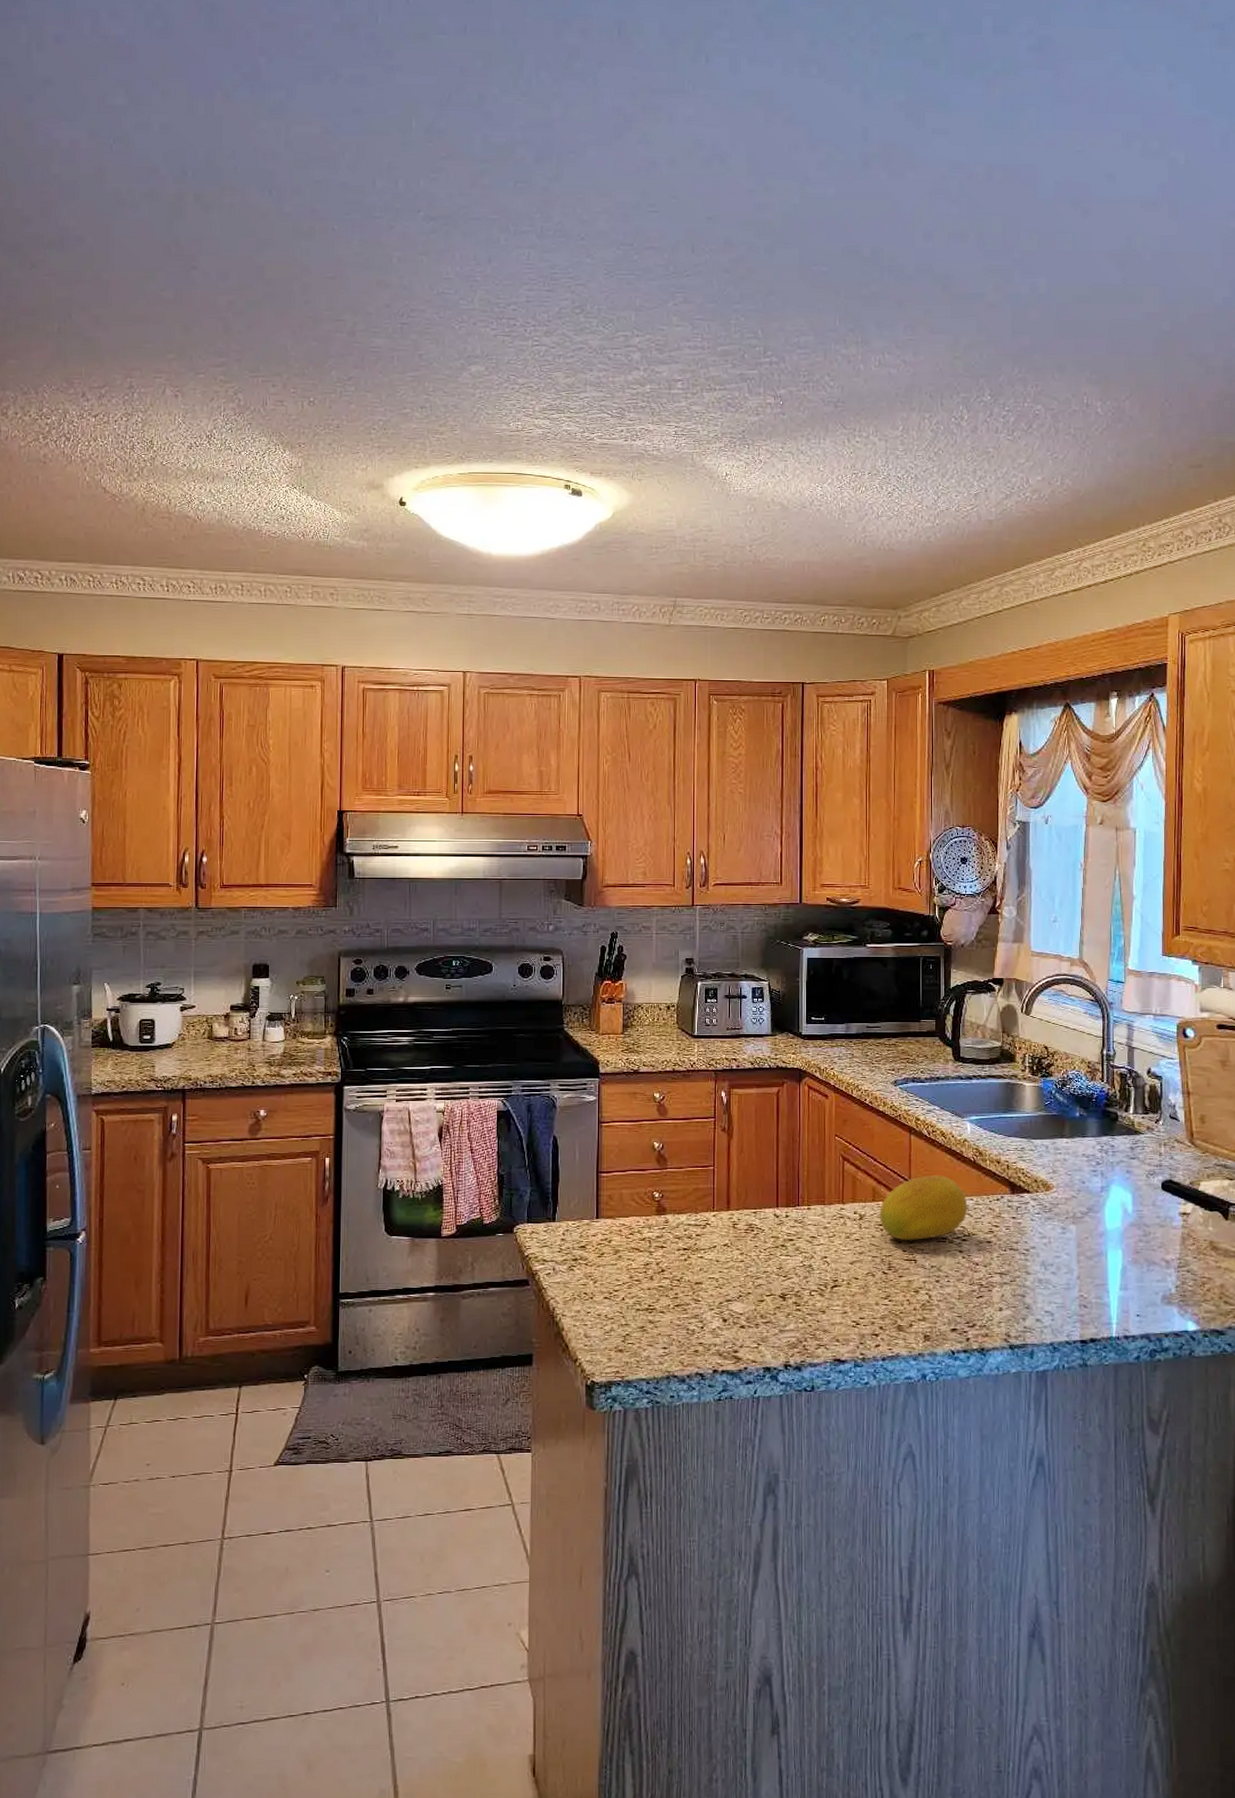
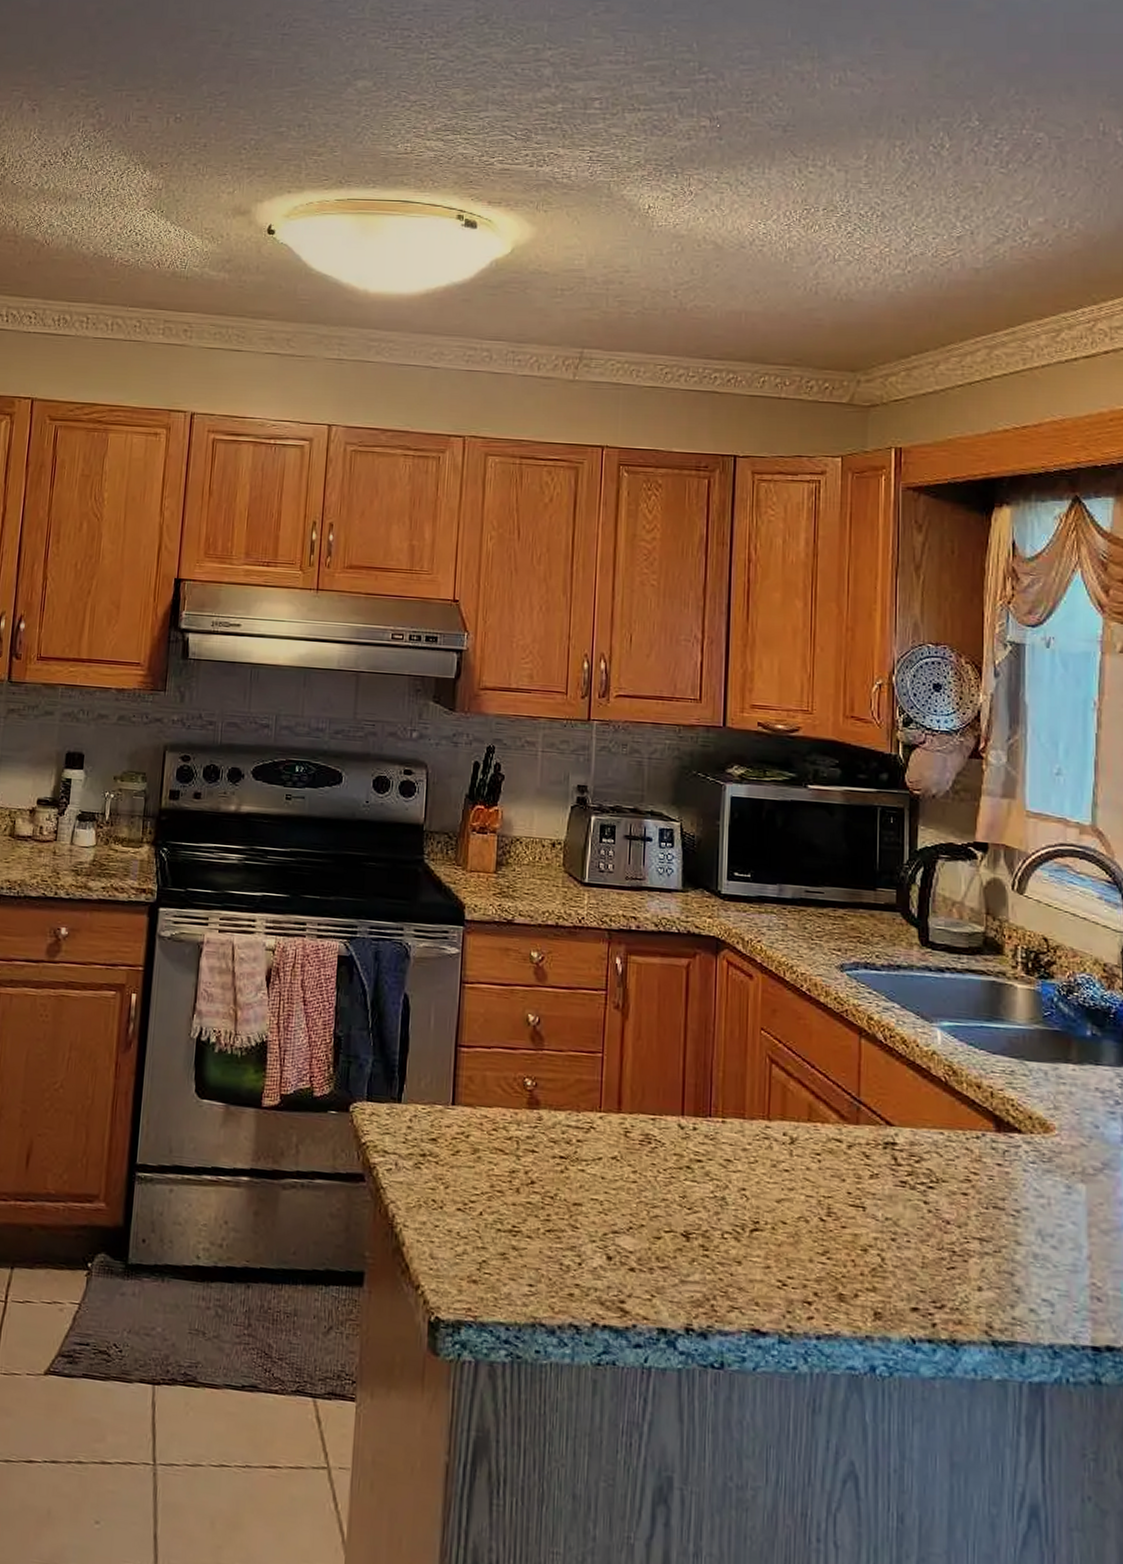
fruit: present [879,1175,968,1241] -> none [816,1094,936,1181]

